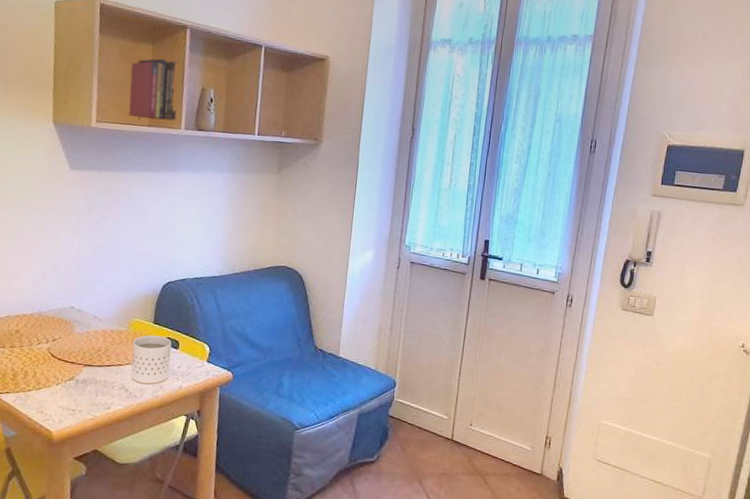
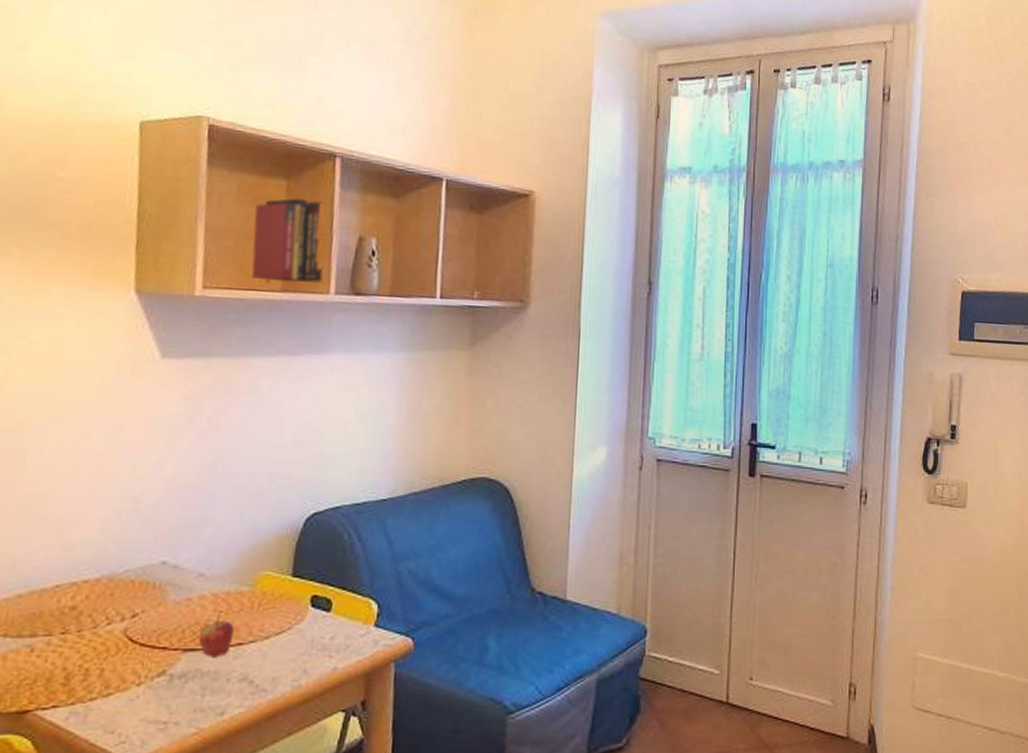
fruit: none [93,342,117,372] -> present [198,611,235,658]
mug: present [130,335,172,385] -> none [257,593,320,670]

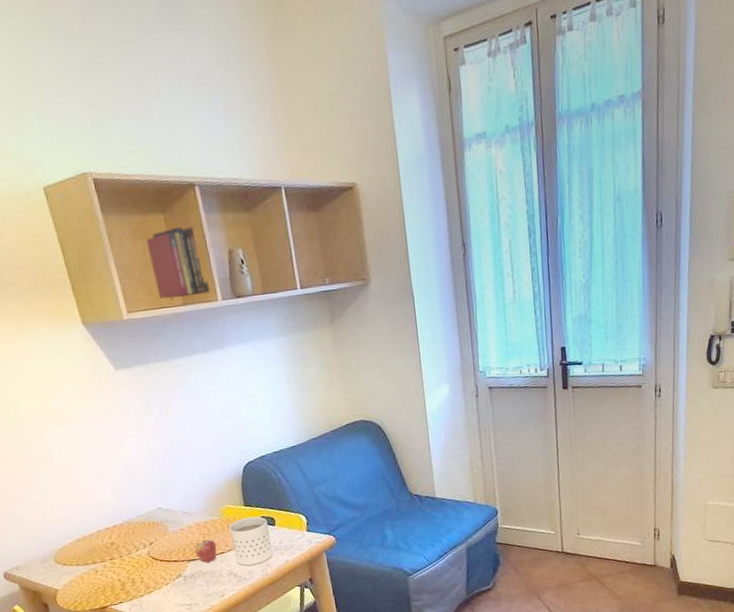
mug: none [257,593,320,670] -> present [229,516,273,566]

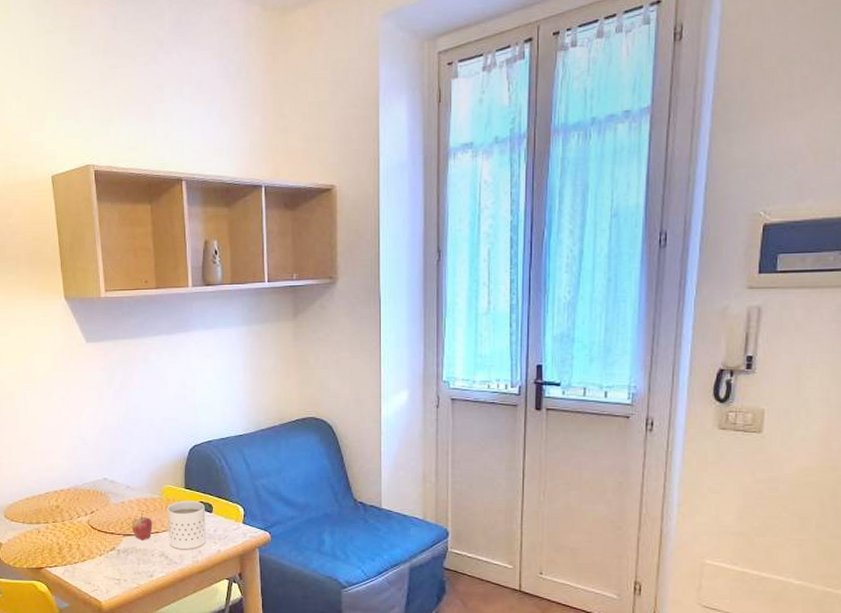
books: present [146,226,211,299] -> none [131,216,182,282]

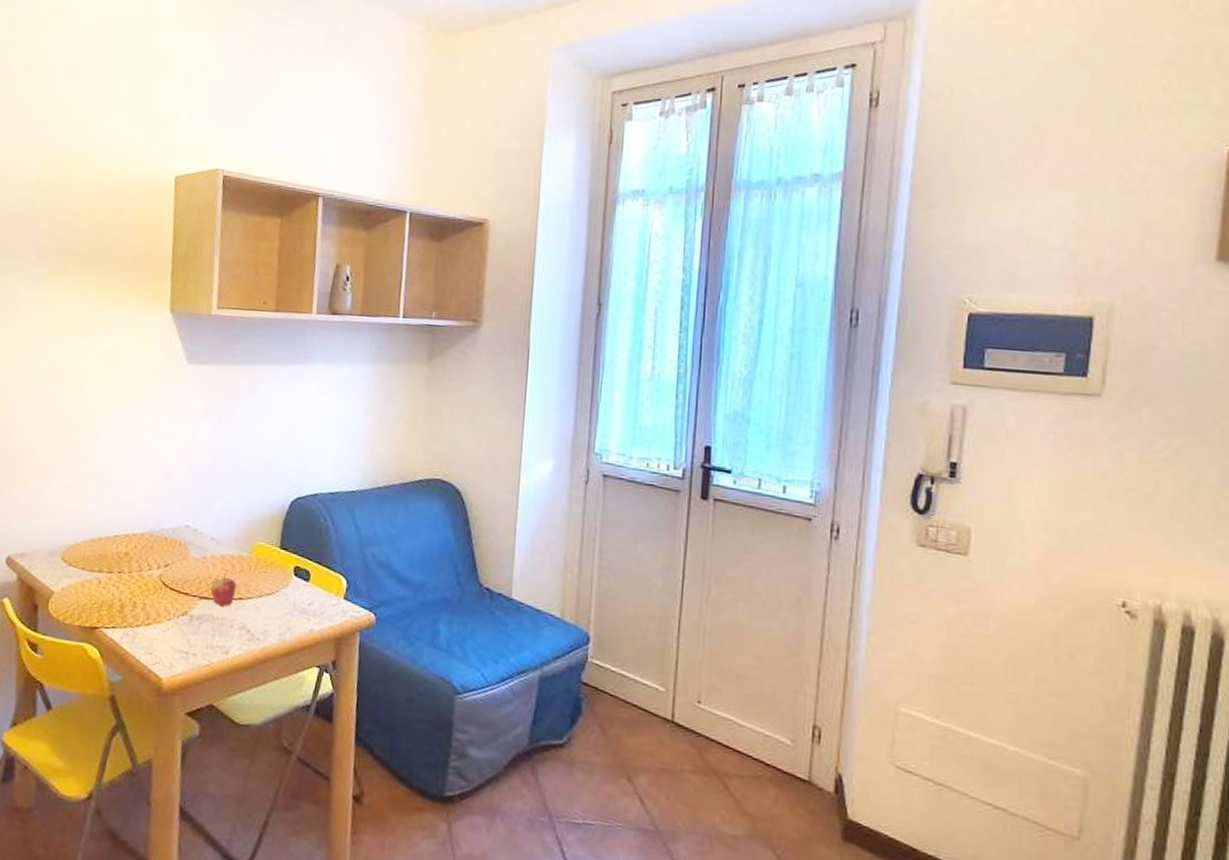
mug: present [167,500,206,550] -> none [252,562,301,626]

